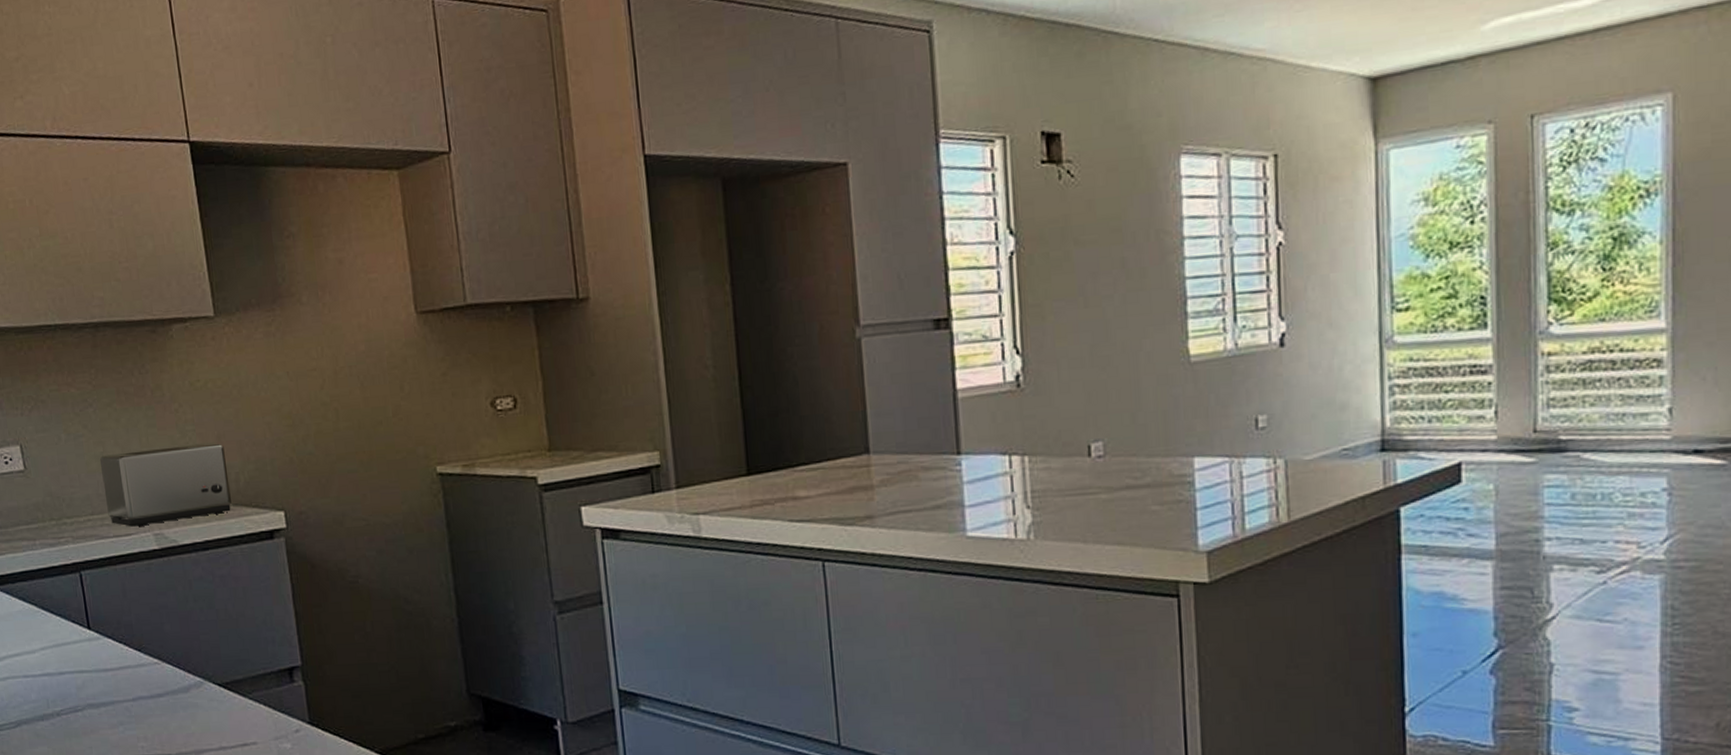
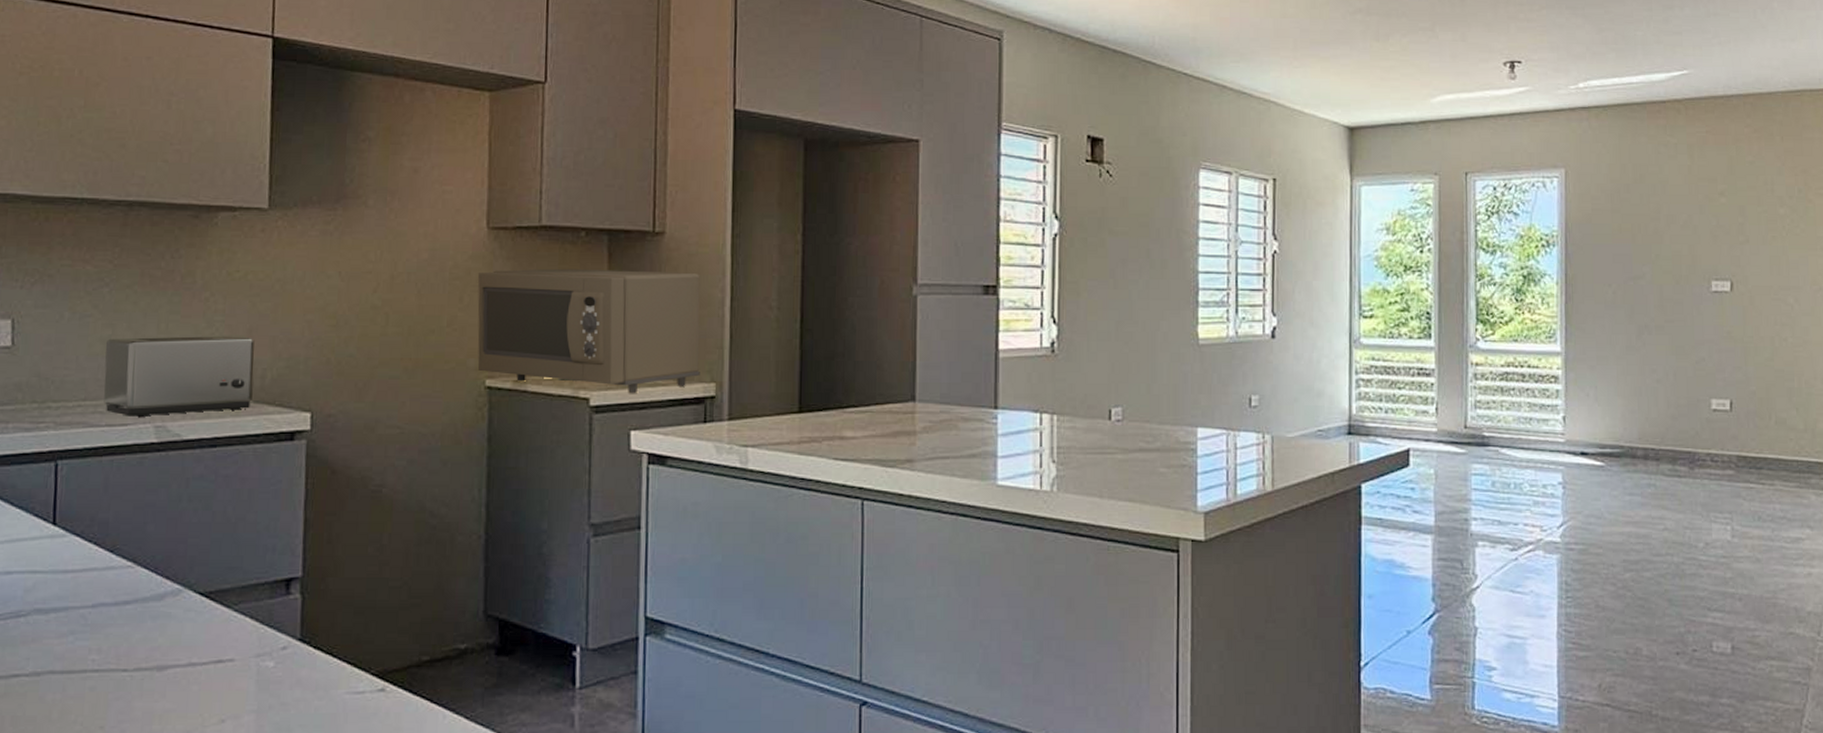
microwave: none [415,338,642,470] -> present [477,268,700,394]

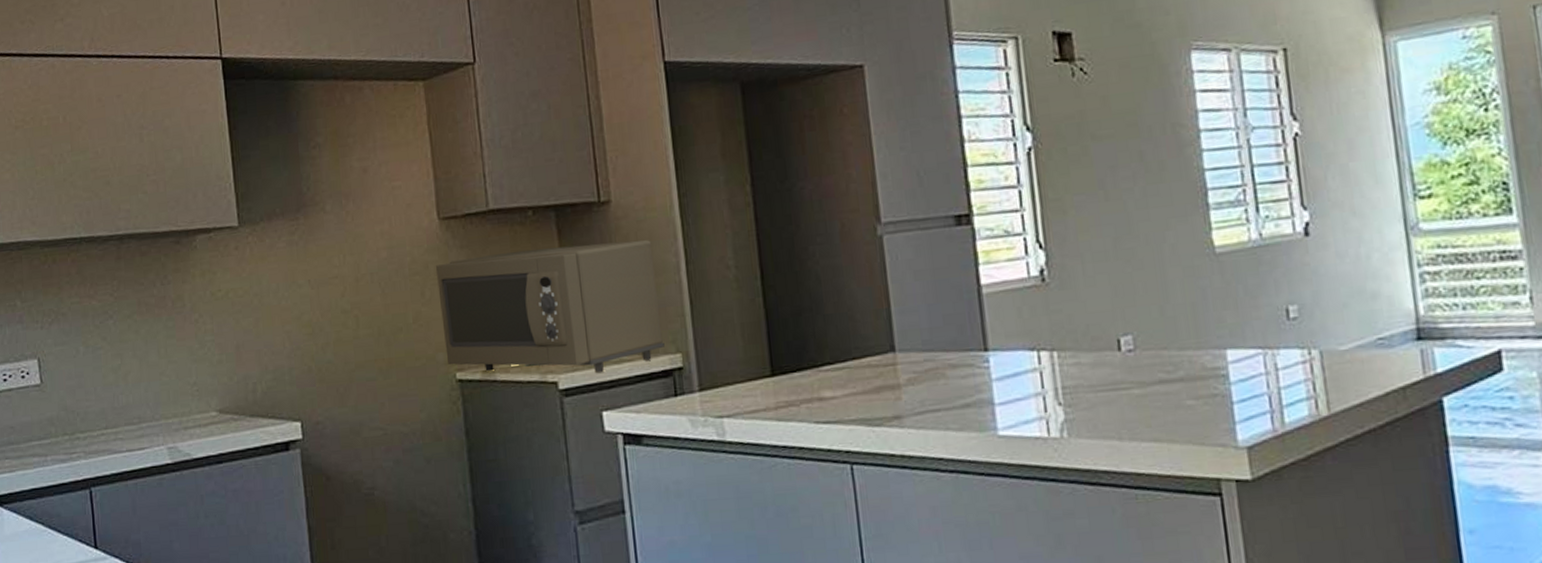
toaster: present [103,335,255,417] -> none [116,353,248,441]

